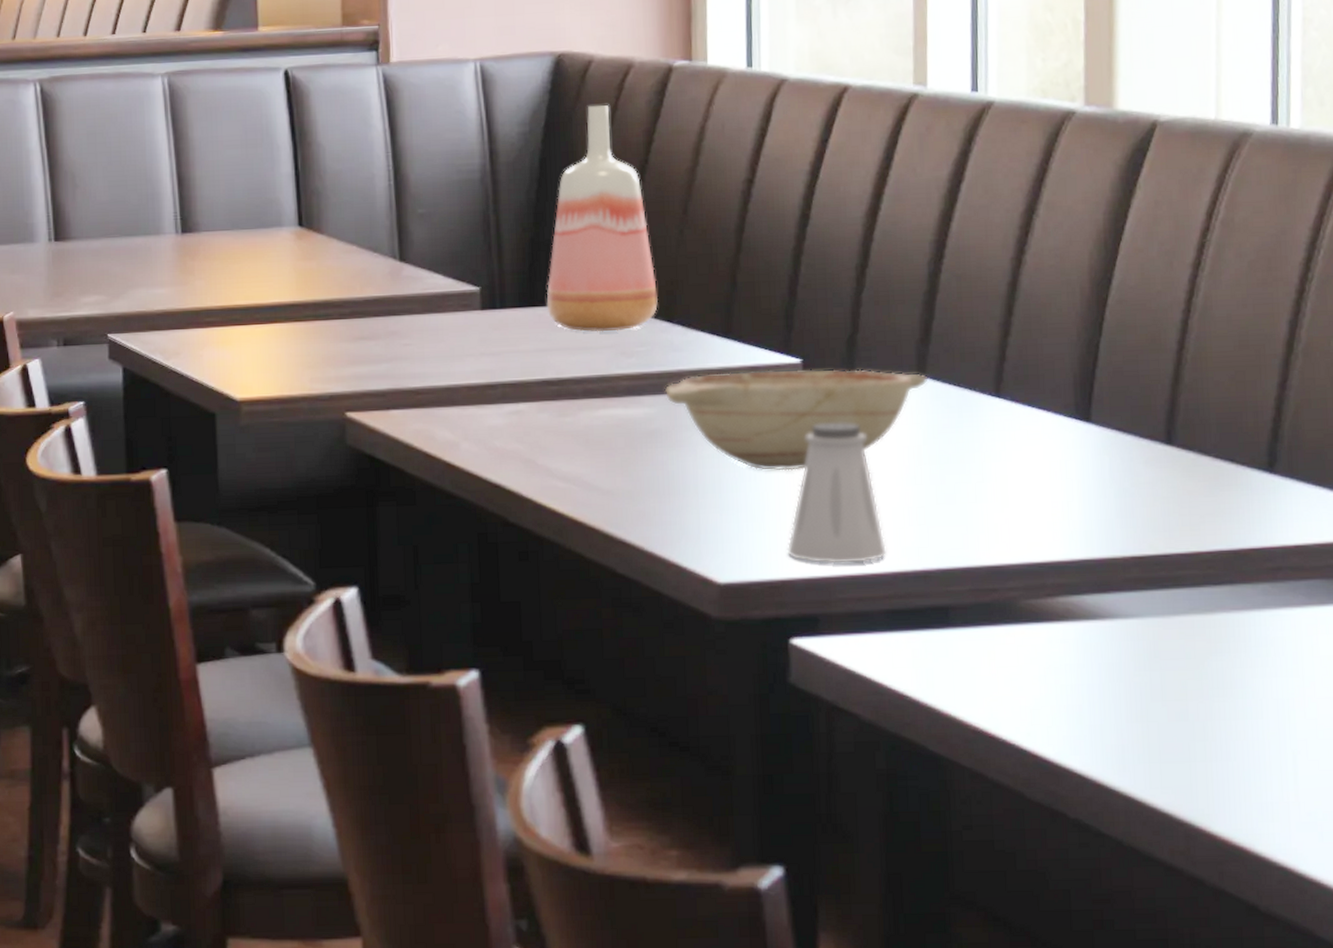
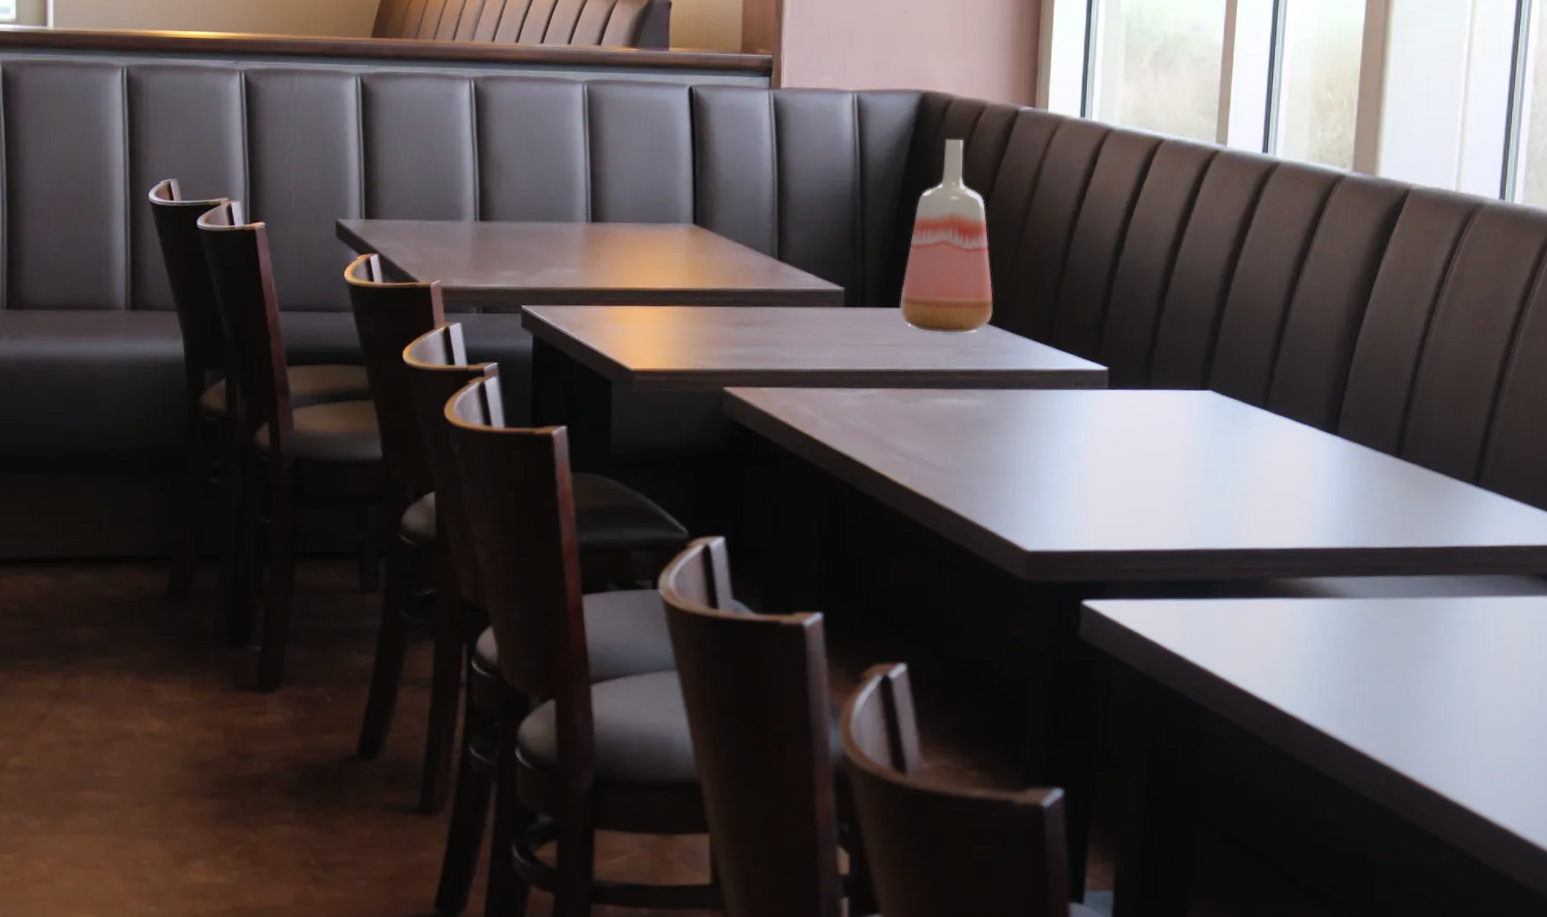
decorative bowl: present [664,368,927,471] -> none [993,374,1209,460]
saltshaker: present [787,423,886,565] -> none [1085,422,1166,541]

